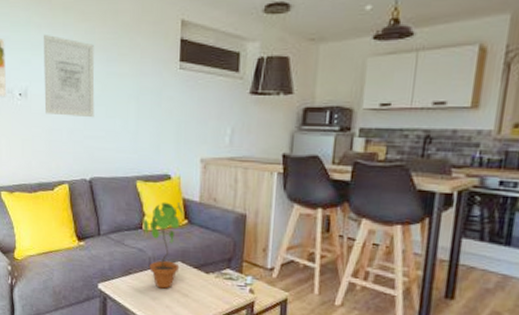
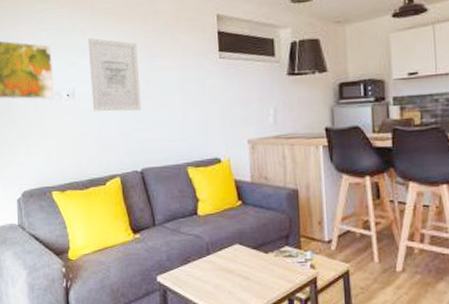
potted plant: present [143,201,184,289] -> none [197,184,238,274]

